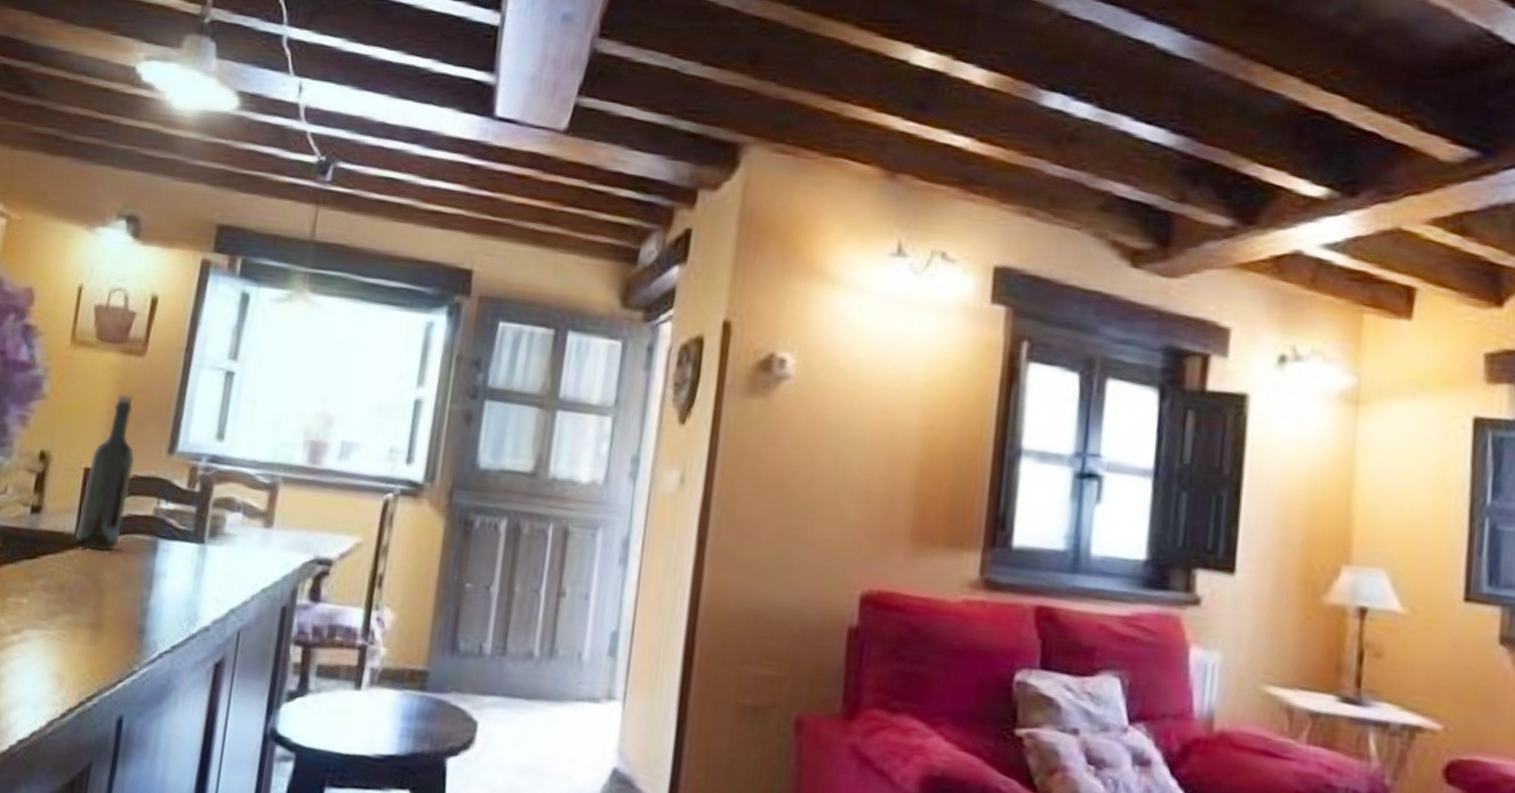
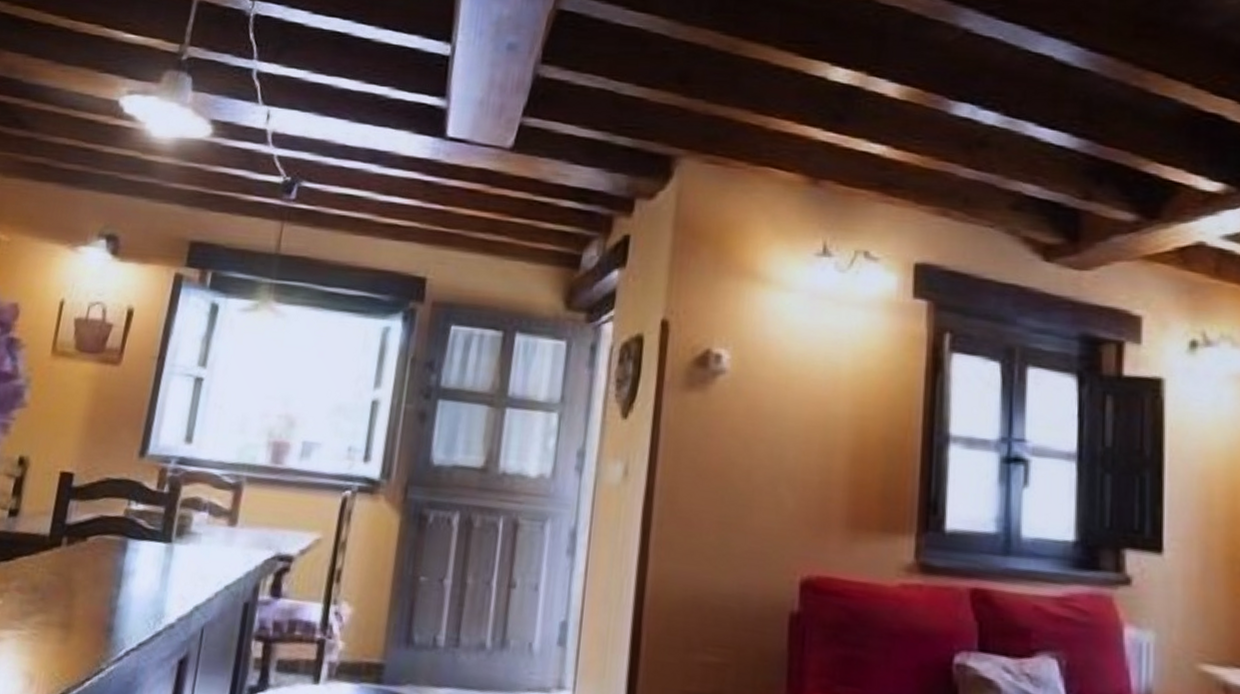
wine bottle: present [75,394,136,552] -> none [49,401,109,552]

